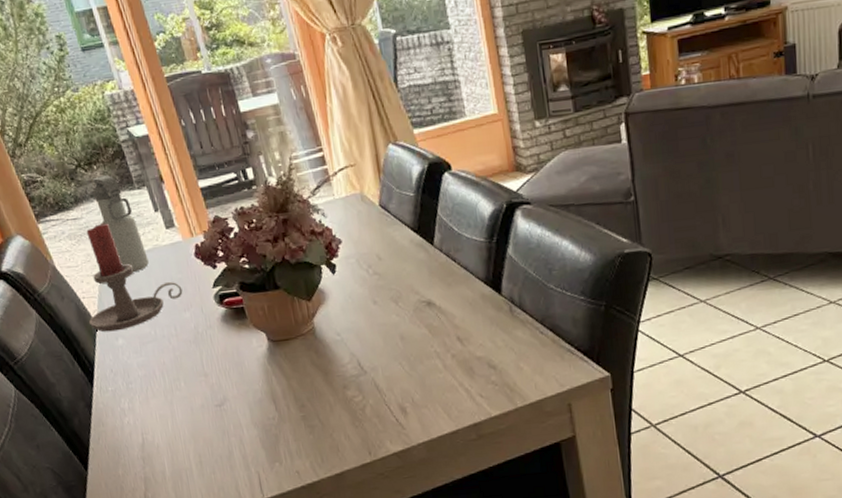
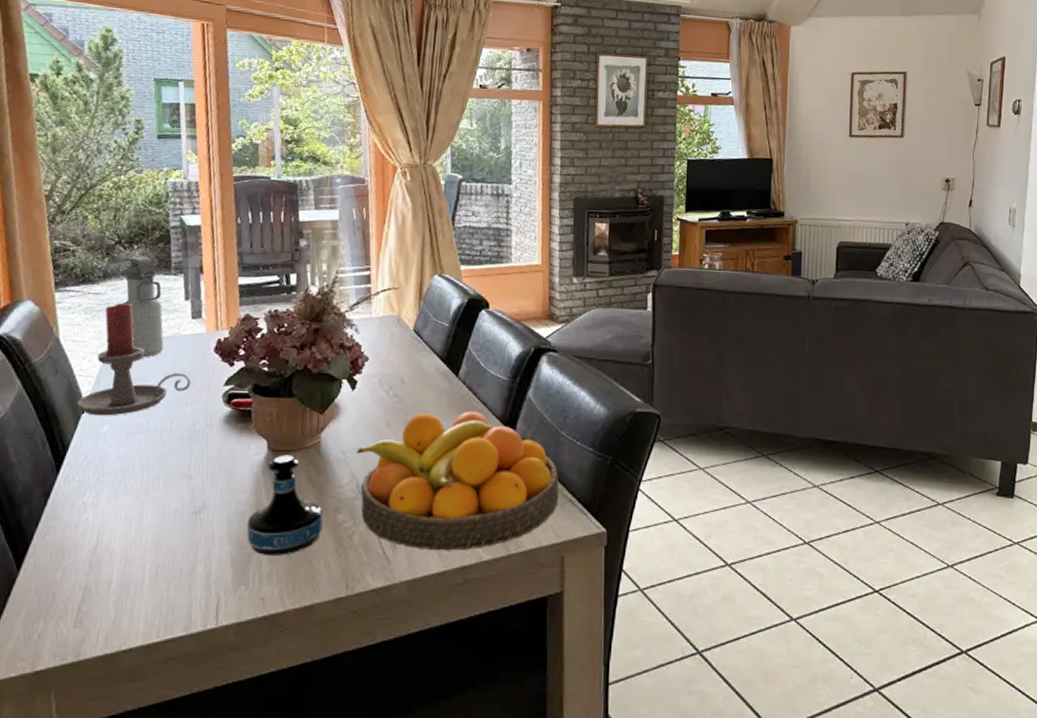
tequila bottle: none [266,343,336,435] -> present [246,455,323,555]
fruit bowl: none [350,277,557,413] -> present [356,412,559,551]

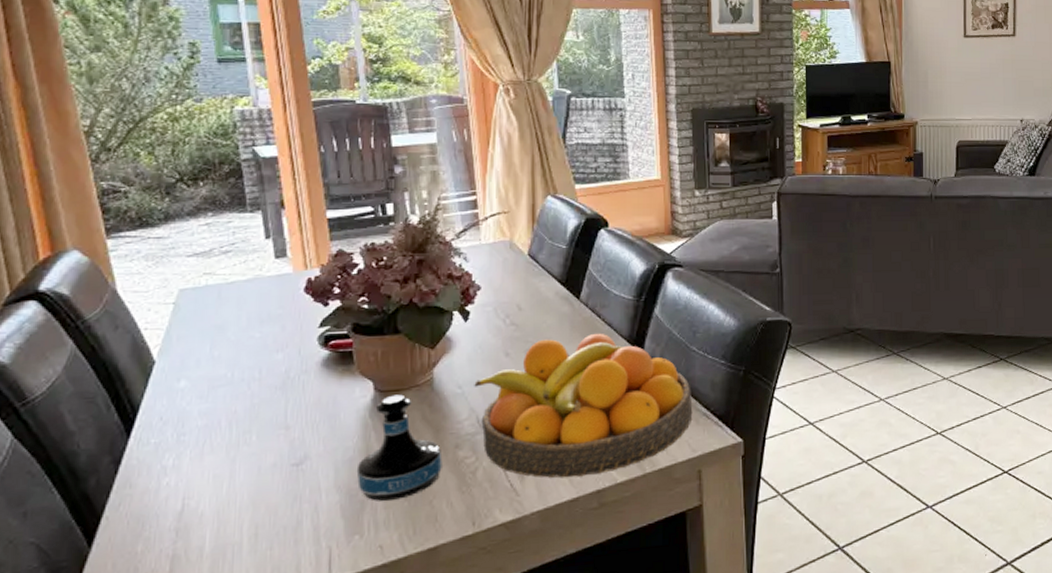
candle holder: present [77,302,191,416] -> none [146,245,280,372]
water bottle: present [123,256,164,358] -> none [190,194,244,304]

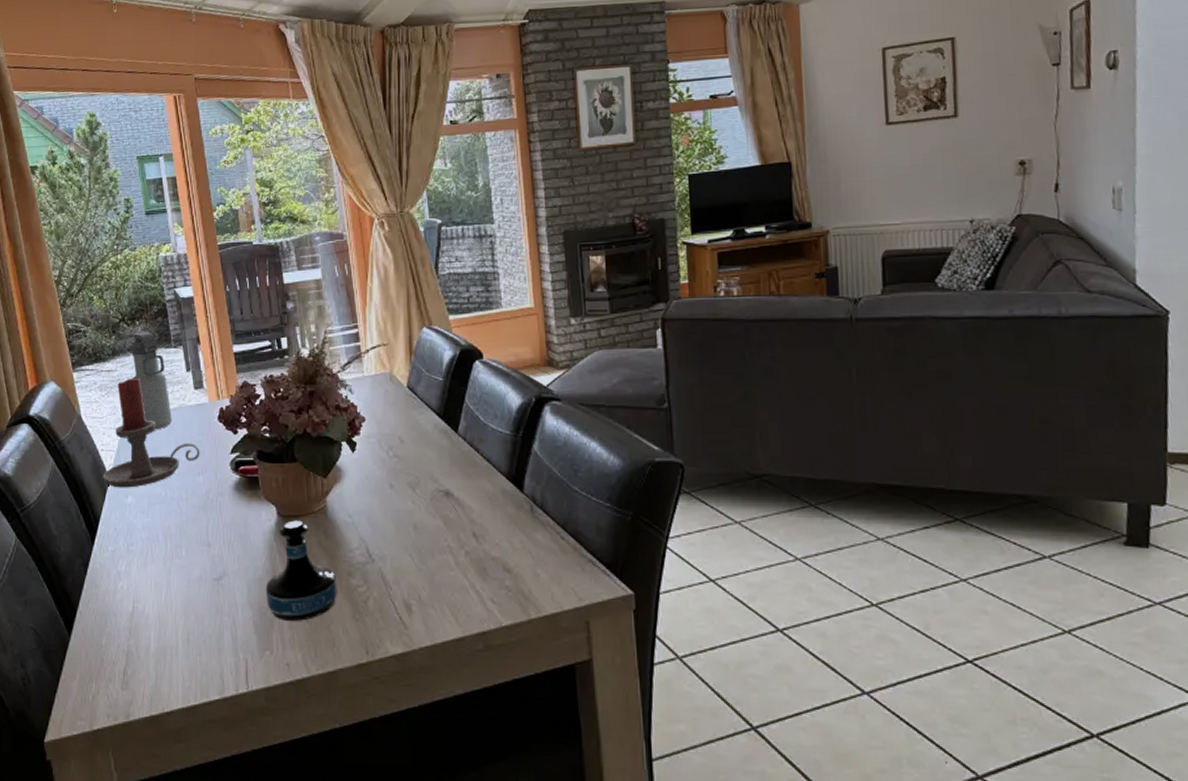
candle holder: none [146,245,280,372] -> present [103,378,200,488]
water bottle: none [190,194,244,304] -> present [130,332,172,430]
fruit bowl: present [474,334,693,478] -> none [363,469,578,616]

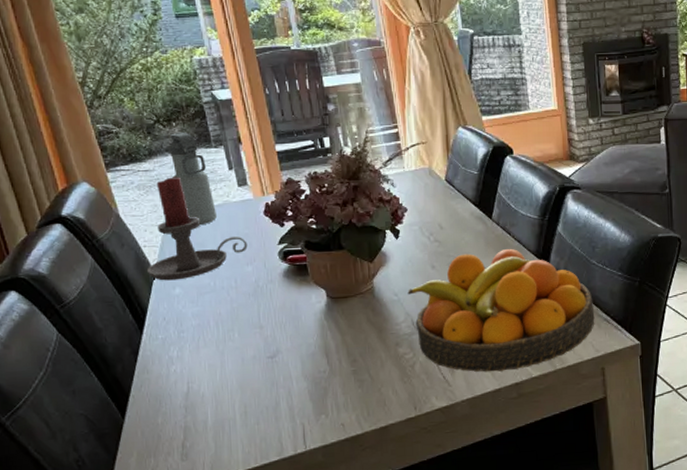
tequila bottle: present [265,520,337,621] -> none [318,300,387,388]
fruit bowl: none [363,469,578,616] -> present [408,249,595,372]

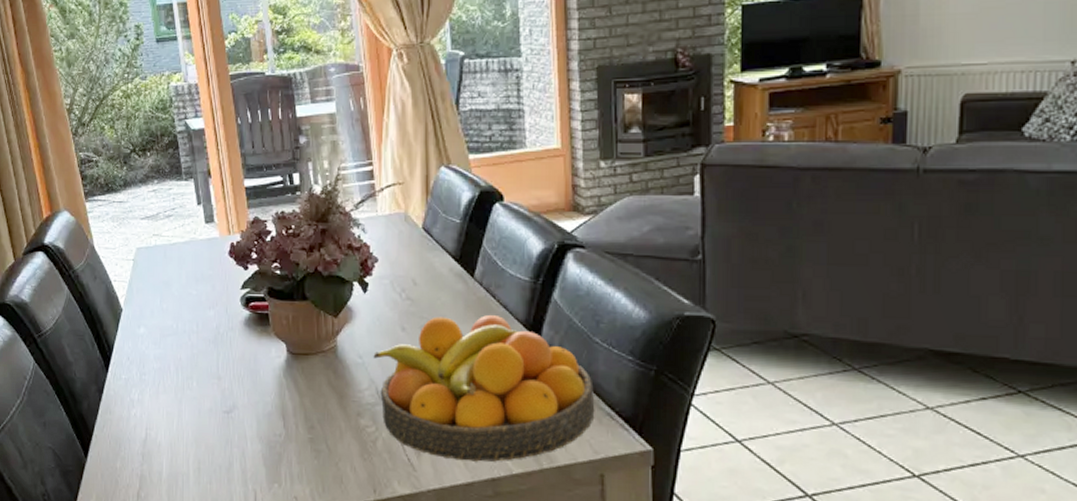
candle holder: present [147,177,248,281] -> none [116,209,211,319]
water bottle: present [168,133,217,226] -> none [142,163,183,263]

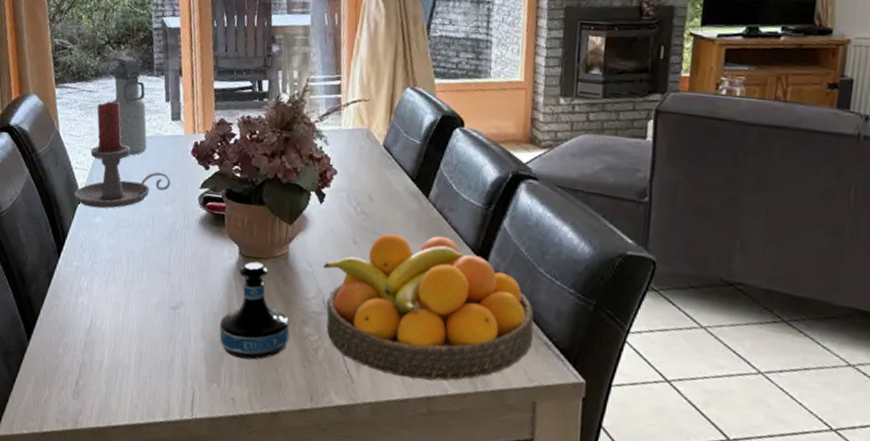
candle holder: none [116,209,211,319] -> present [74,100,171,209]
water bottle: none [142,163,183,263] -> present [112,56,147,156]
tequila bottle: none [274,358,346,457] -> present [219,262,290,360]

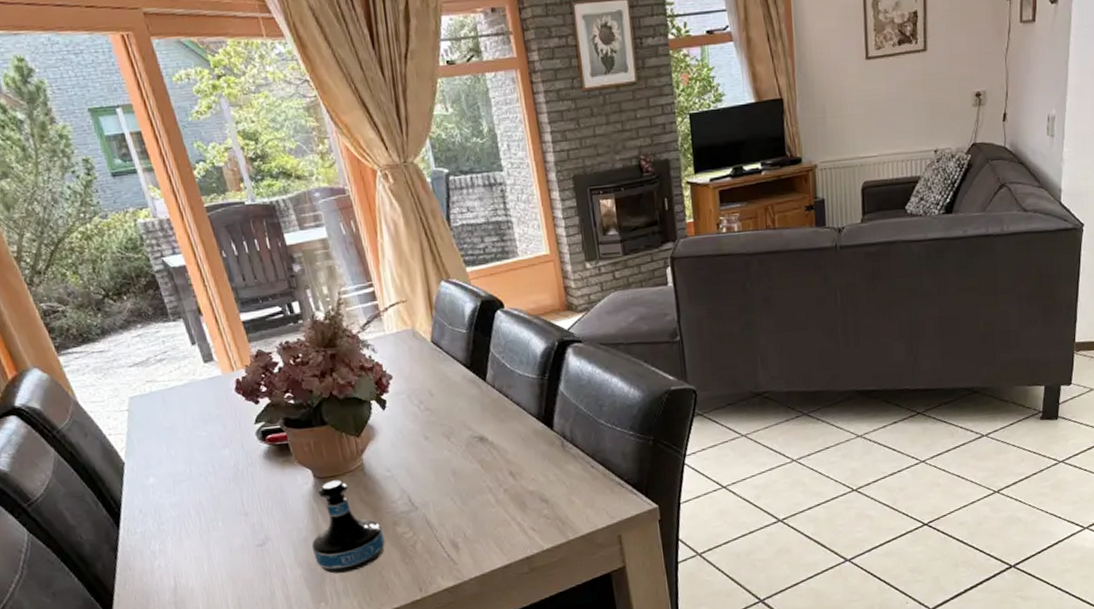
candle holder: present [74,100,171,209] -> none [114,356,222,471]
water bottle: present [112,56,147,156] -> none [121,306,184,408]
fruit bowl: present [323,233,534,381] -> none [401,413,607,548]

